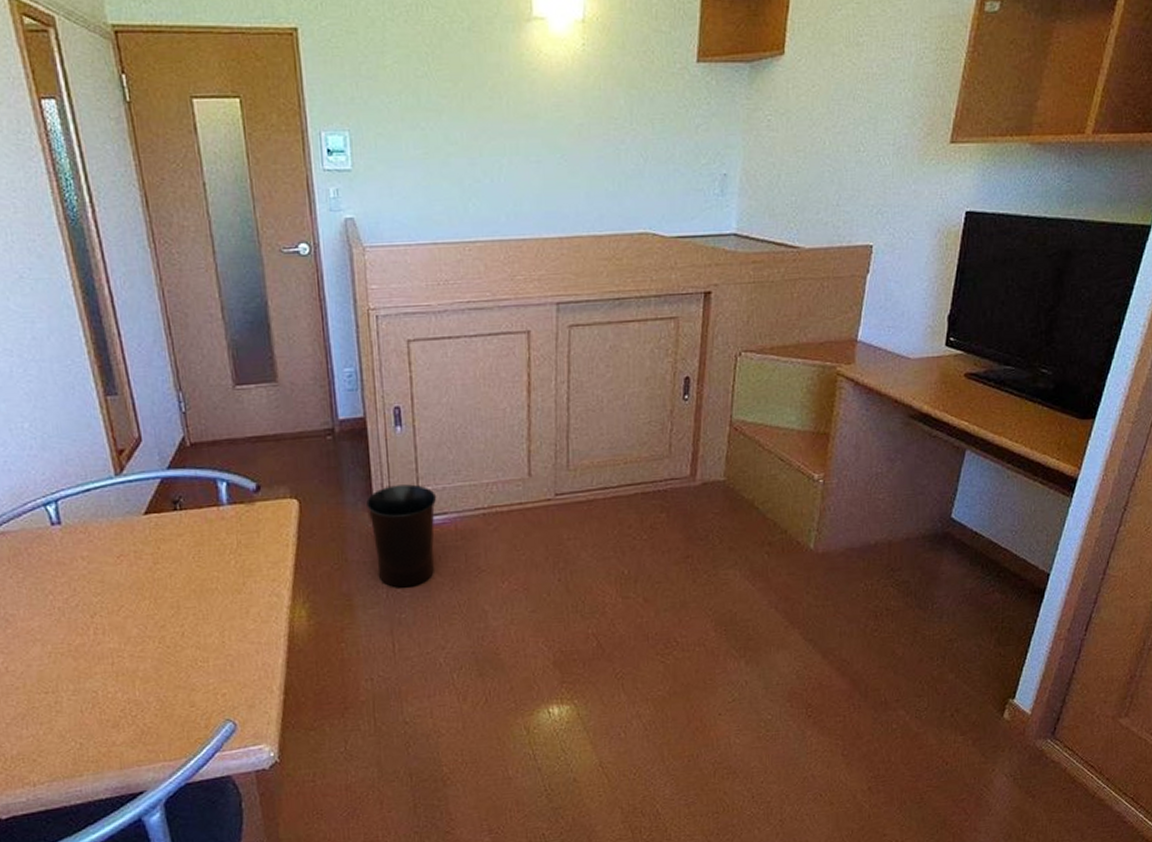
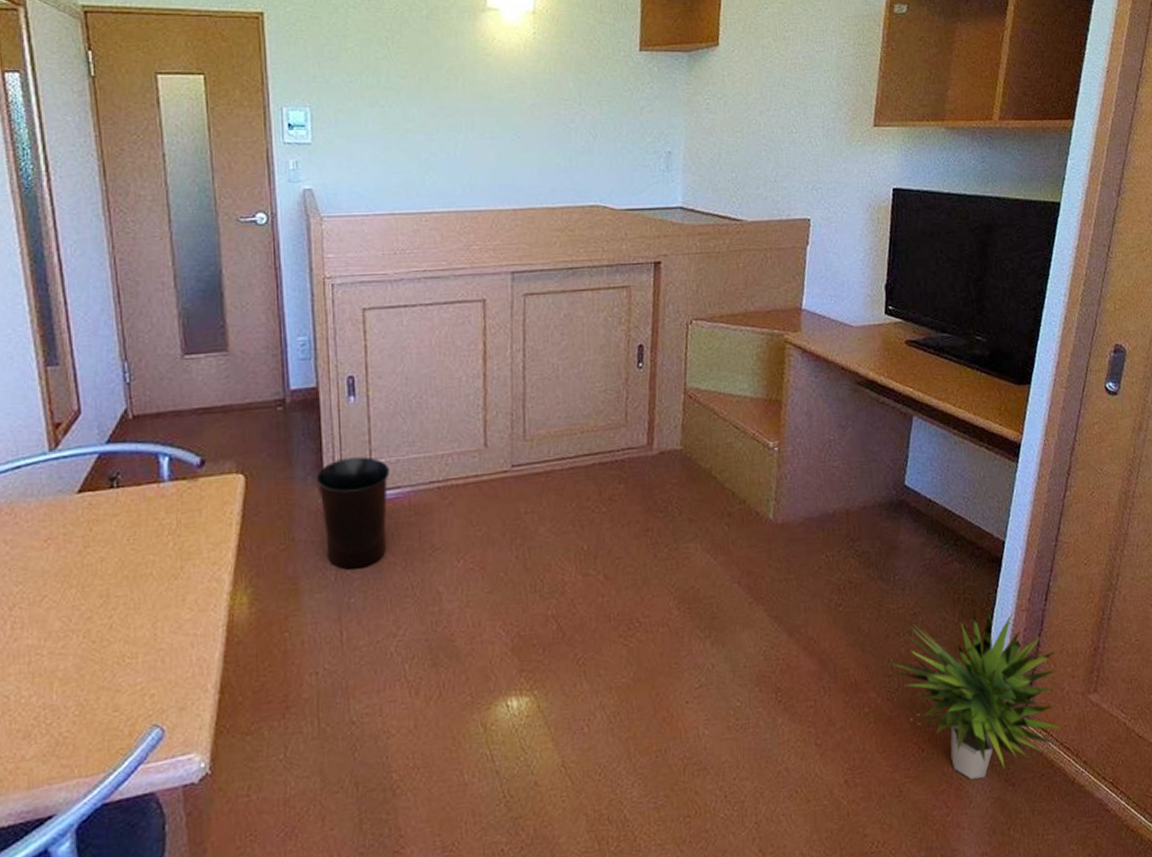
plant: none [919,635,1090,791] -> present [888,606,1062,780]

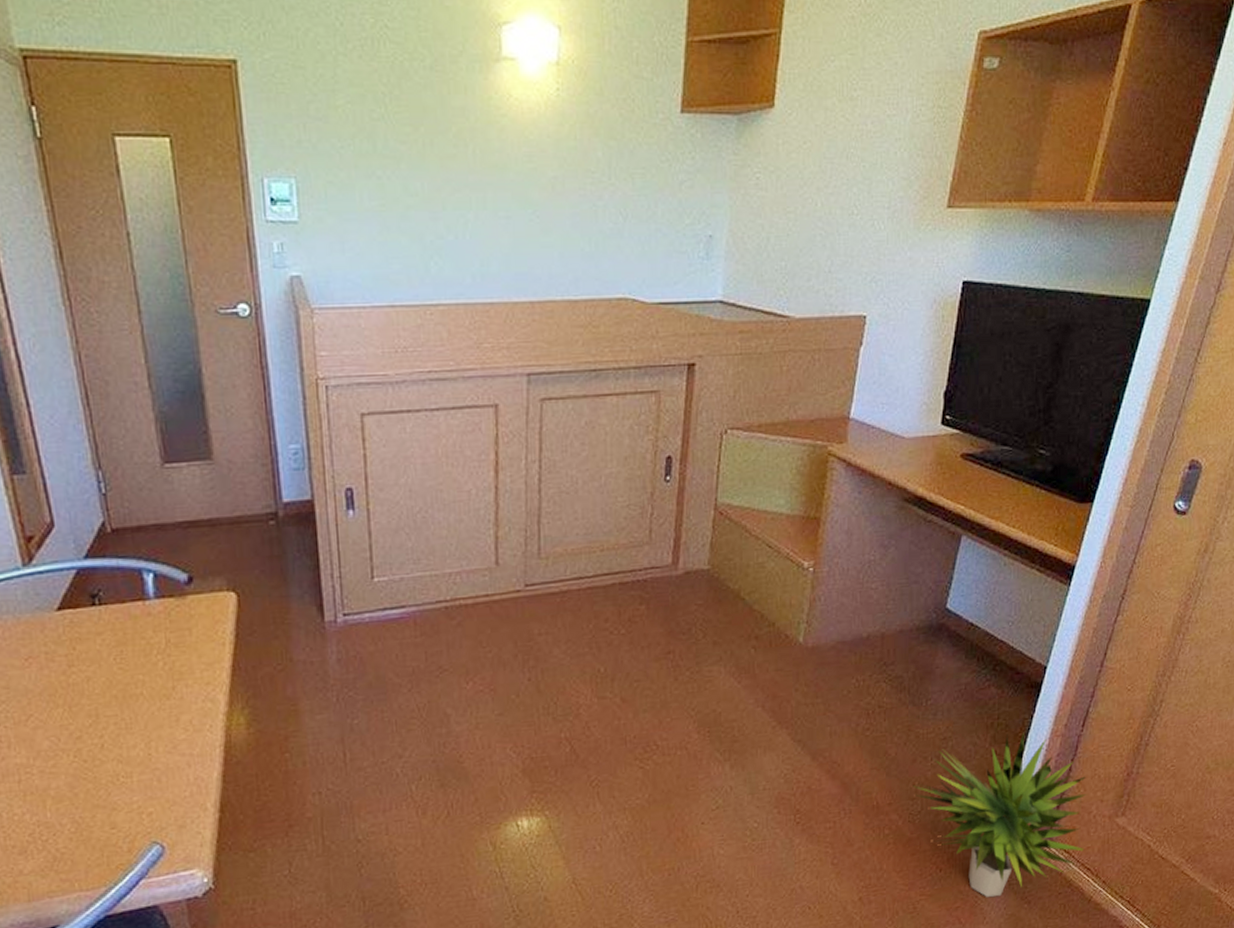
waste bin: present [316,456,391,570] -> none [314,574,394,691]

